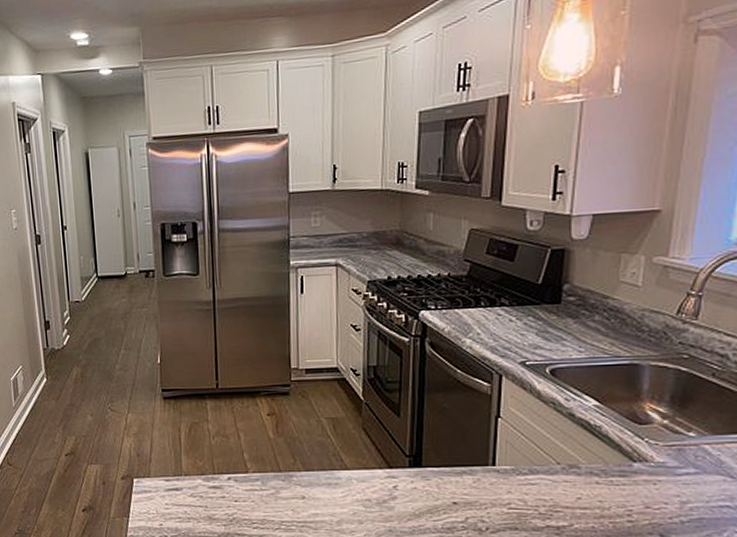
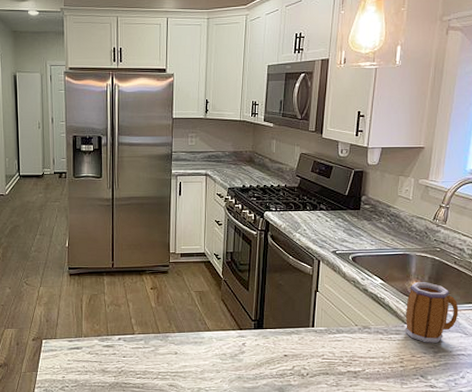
mug: none [633,403,720,489] -> present [404,282,459,343]

